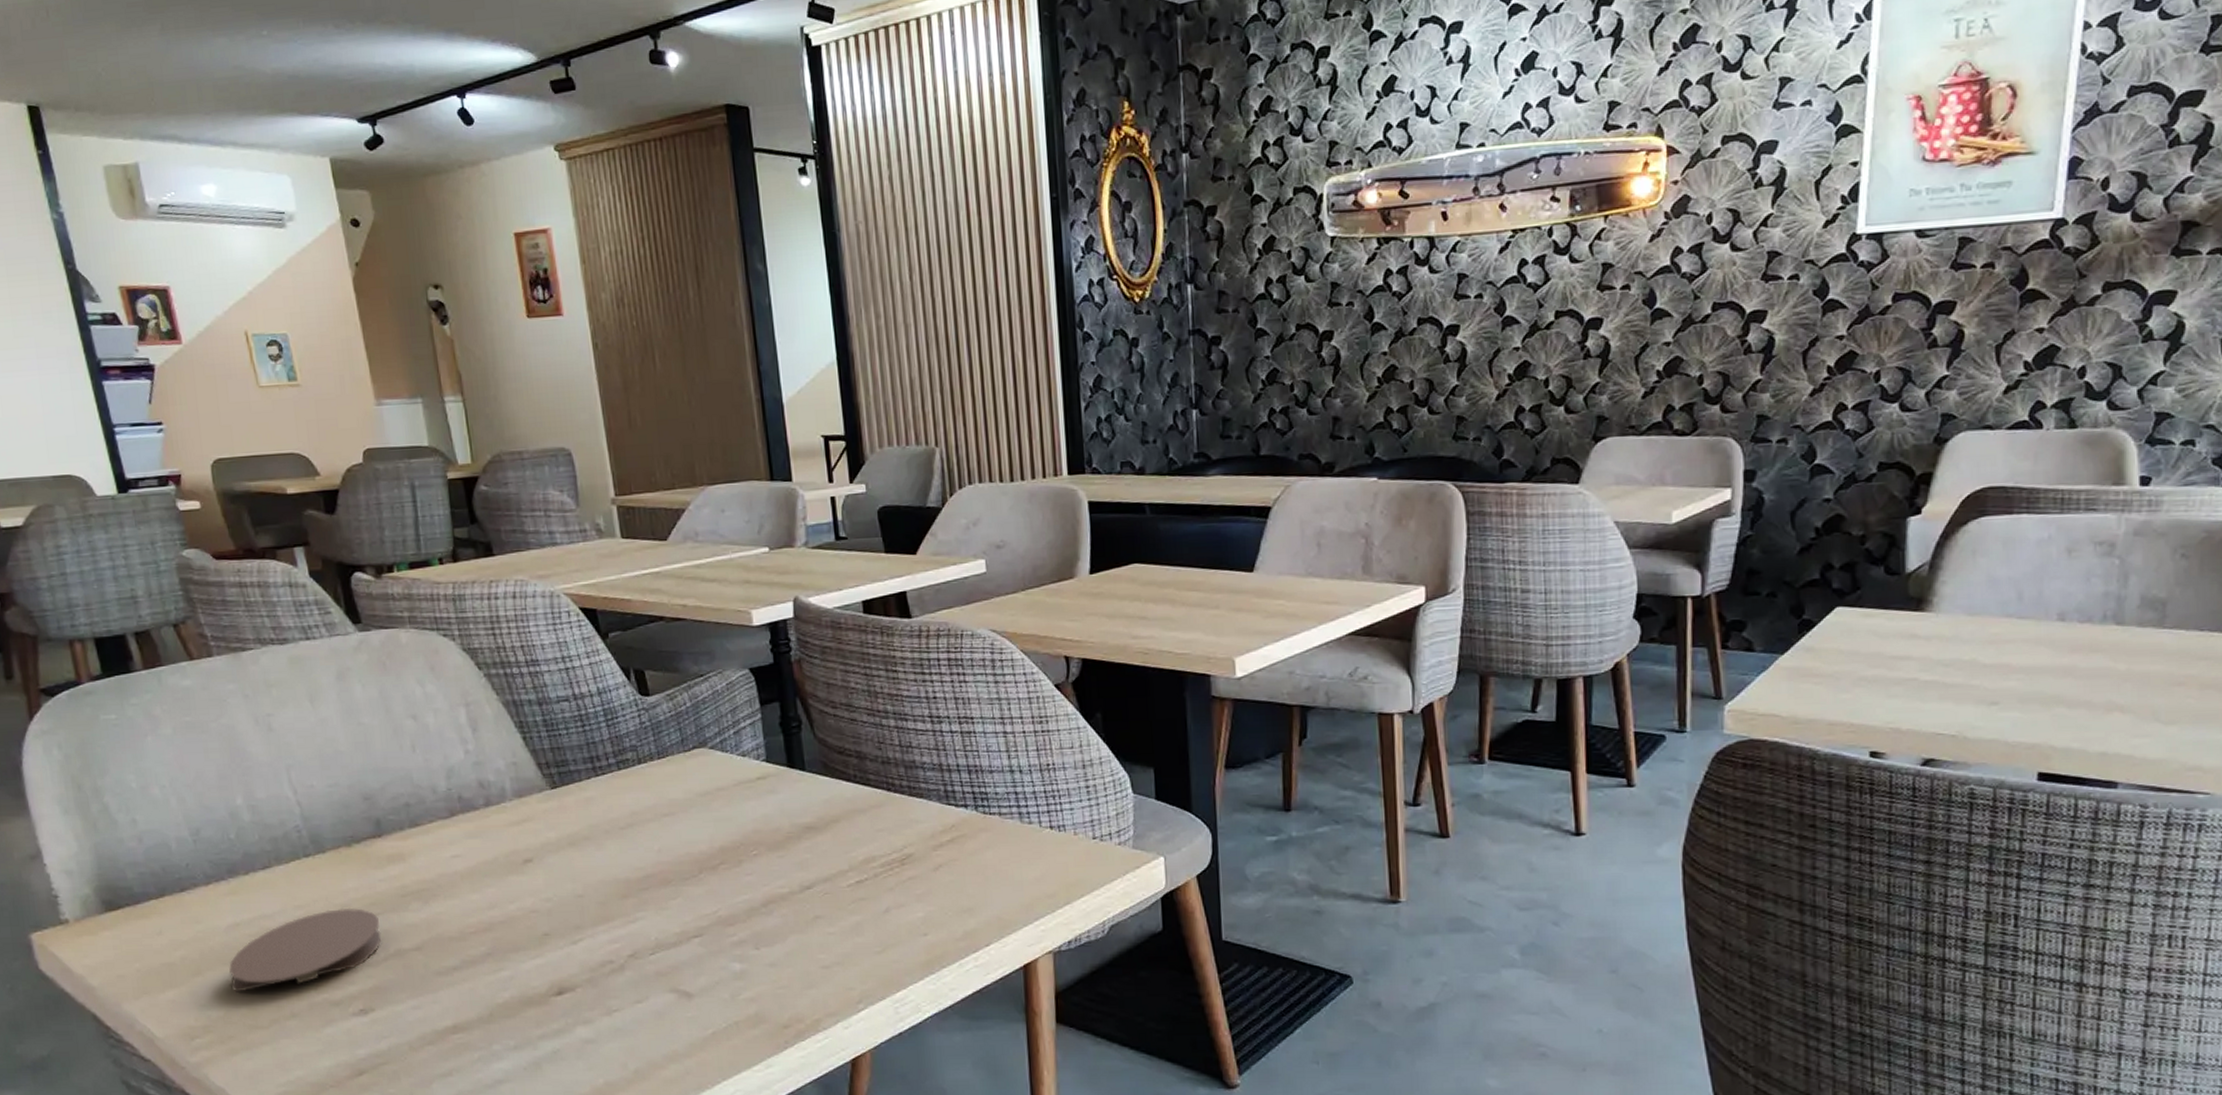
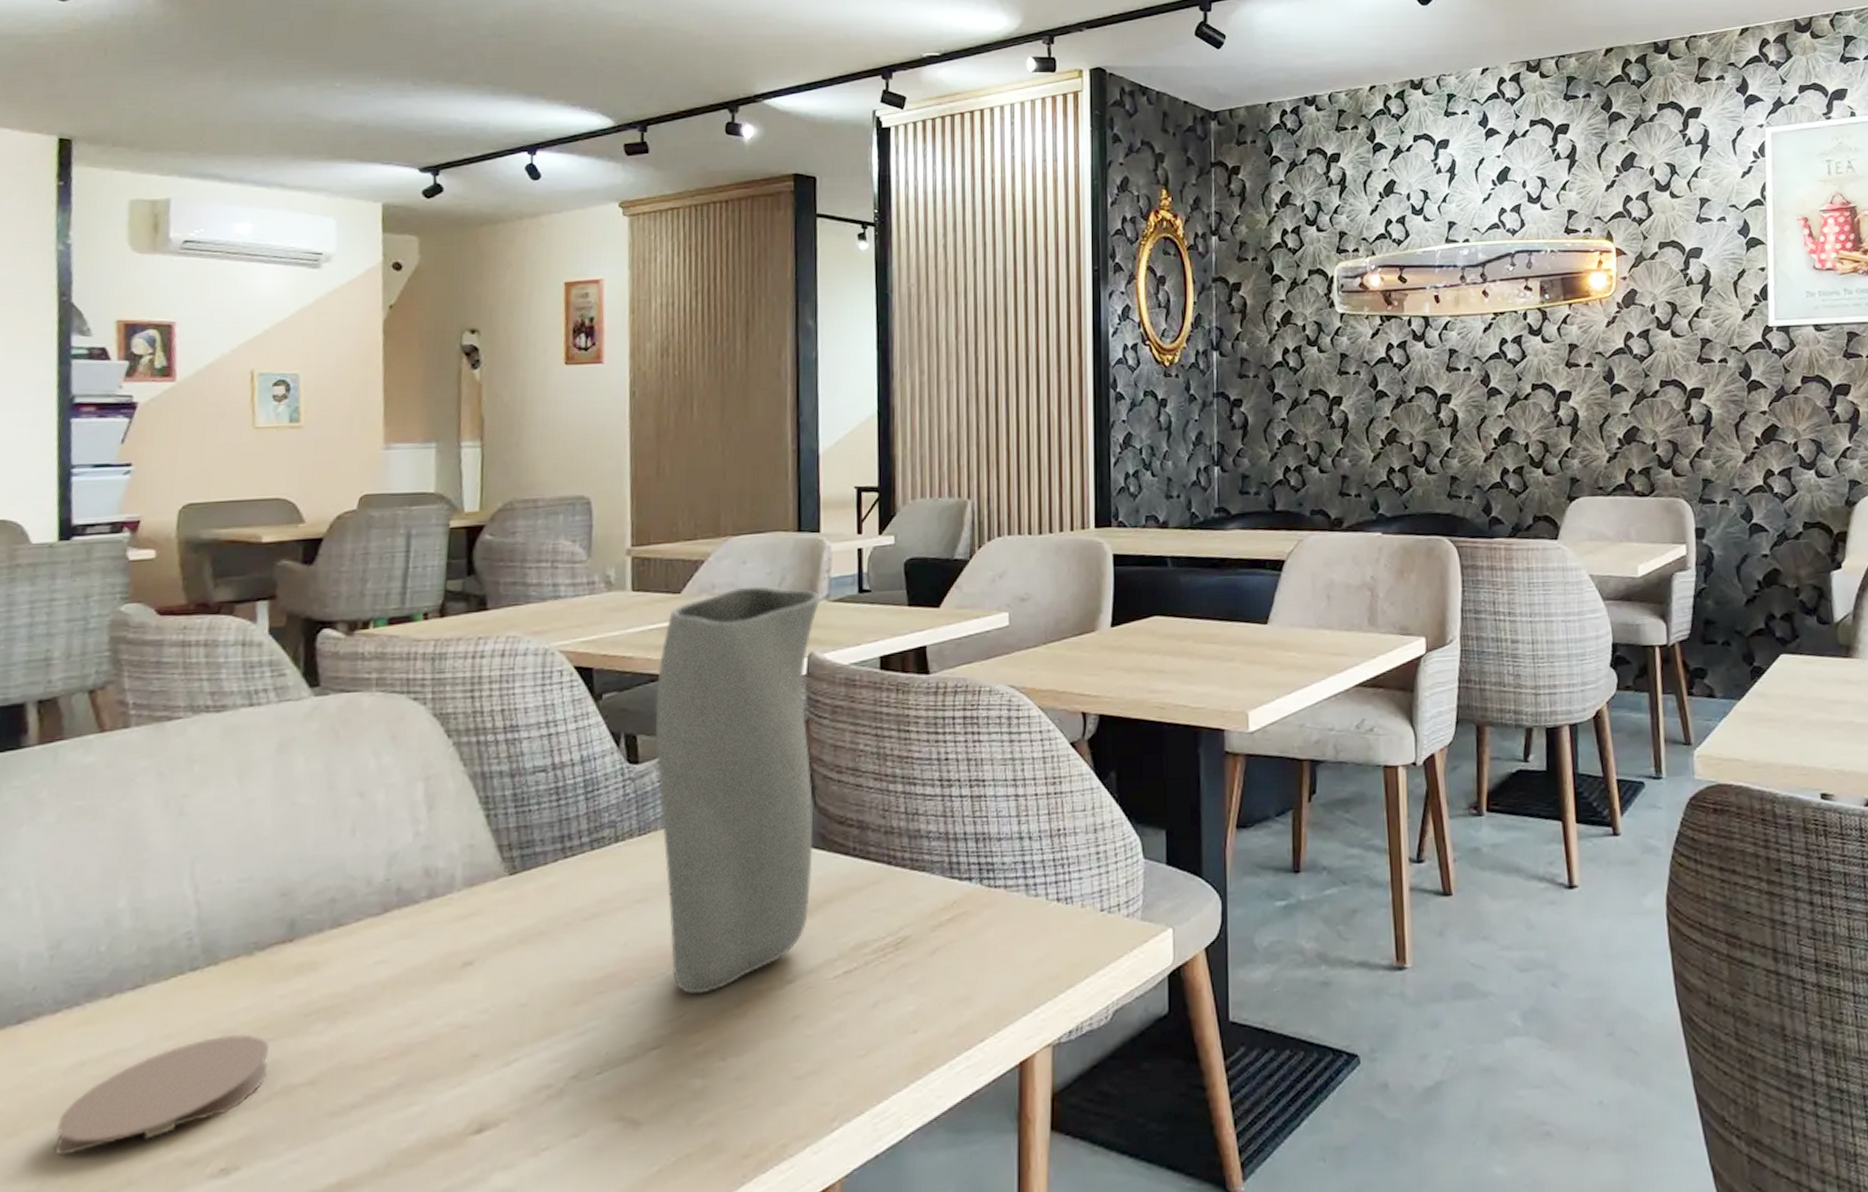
vase: none [656,533,819,895] -> present [654,586,821,995]

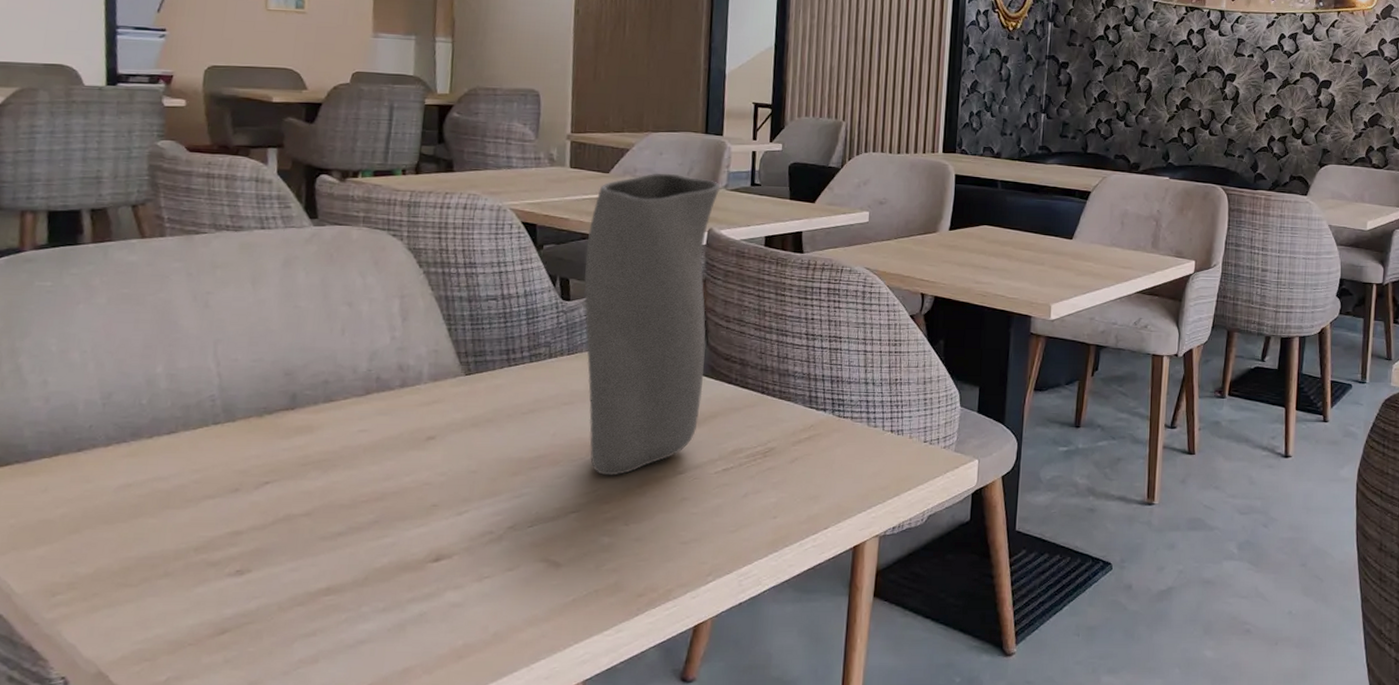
coaster: present [54,1033,269,1156] -> none [108,473,275,551]

